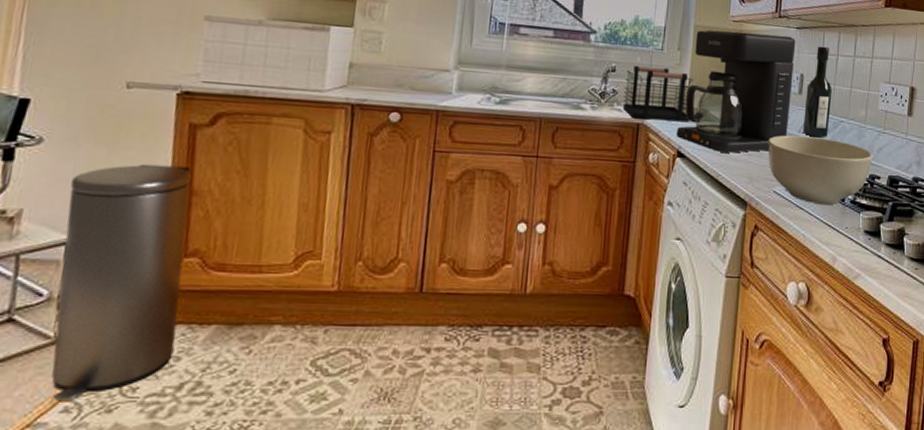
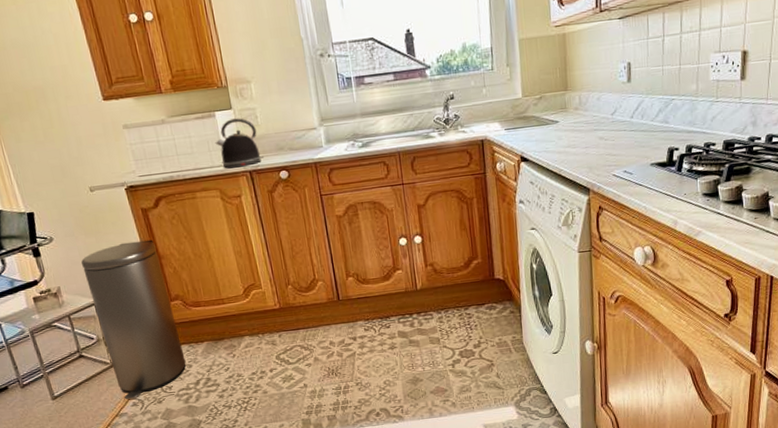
kettle: none [318,38,377,98] -> present [215,118,264,169]
dish rack: present [623,66,693,123] -> none [464,85,528,136]
coffee maker: present [677,29,796,153] -> none [517,28,621,151]
bowl: present [767,135,873,205] -> none [602,118,707,179]
bottle: present [802,46,832,138] -> none [634,30,661,120]

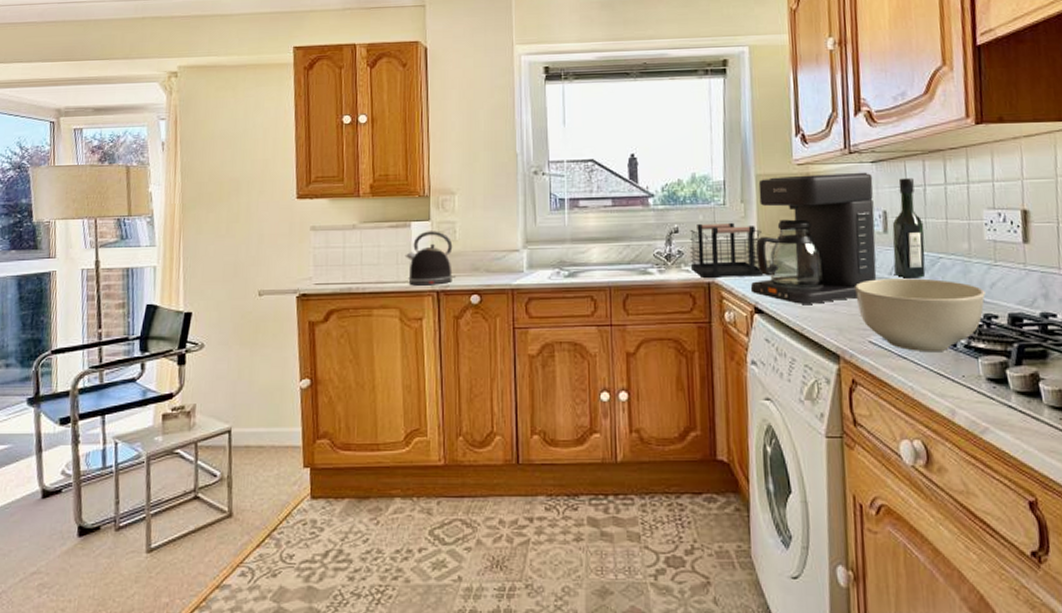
pedal bin: present [81,239,186,400] -> none [227,359,318,566]
dish rack: none [464,85,528,136] -> present [689,222,764,278]
coffee maker: none [517,28,621,151] -> present [751,172,877,304]
bowl: none [602,118,707,179] -> present [854,278,986,353]
bottle: none [634,30,661,120] -> present [892,177,926,278]

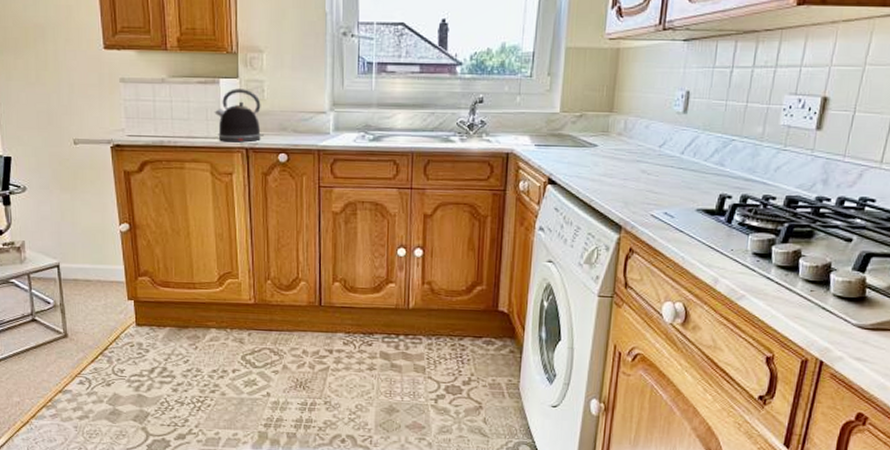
dish rack: present [689,222,764,278] -> none [491,95,564,150]
coffee maker: present [751,172,877,304] -> none [548,50,682,178]
bowl: present [854,278,986,353] -> none [645,157,769,228]
bottle: present [892,177,926,278] -> none [685,58,724,159]

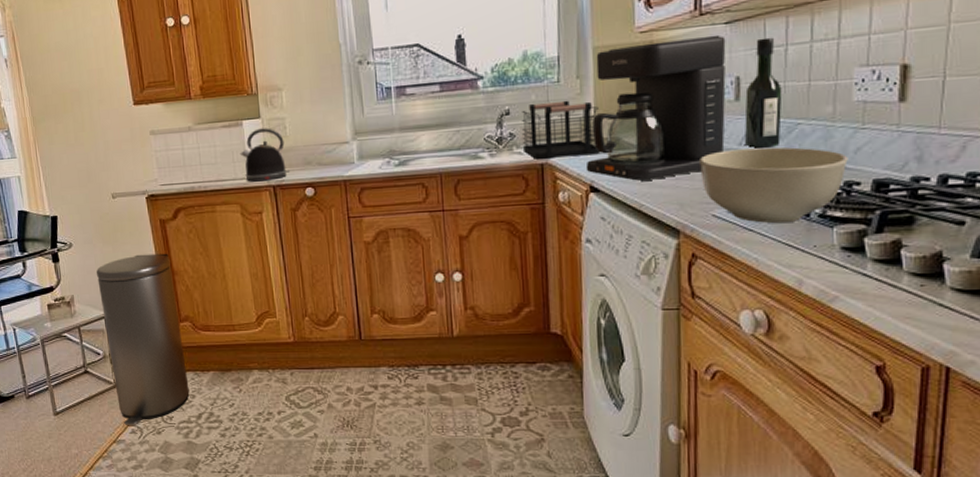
pedal bin: none [52,204,143,376] -> present [96,253,190,425]
dish rack: none [491,95,564,150] -> present [521,100,601,159]
coffee maker: none [548,50,682,178] -> present [587,34,726,181]
bowl: none [645,157,769,228] -> present [698,147,848,224]
bottle: none [685,58,724,159] -> present [744,37,783,148]

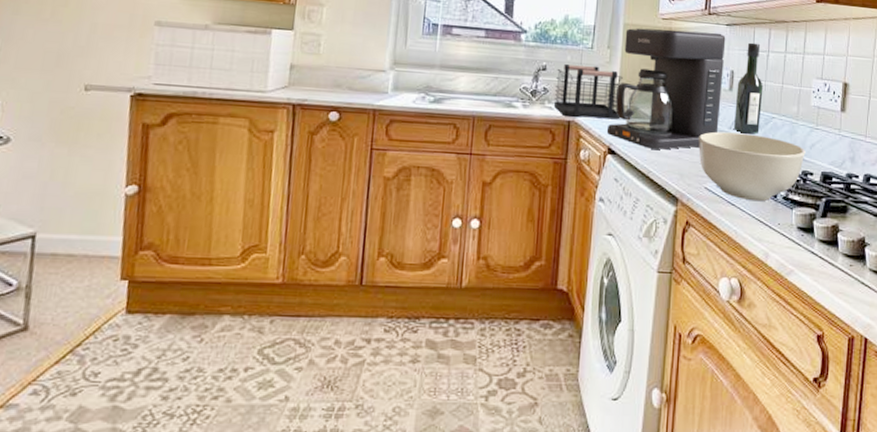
pedal bin: present [96,253,190,425] -> none [21,162,146,384]
kettle: present [240,128,289,182] -> none [261,40,316,98]

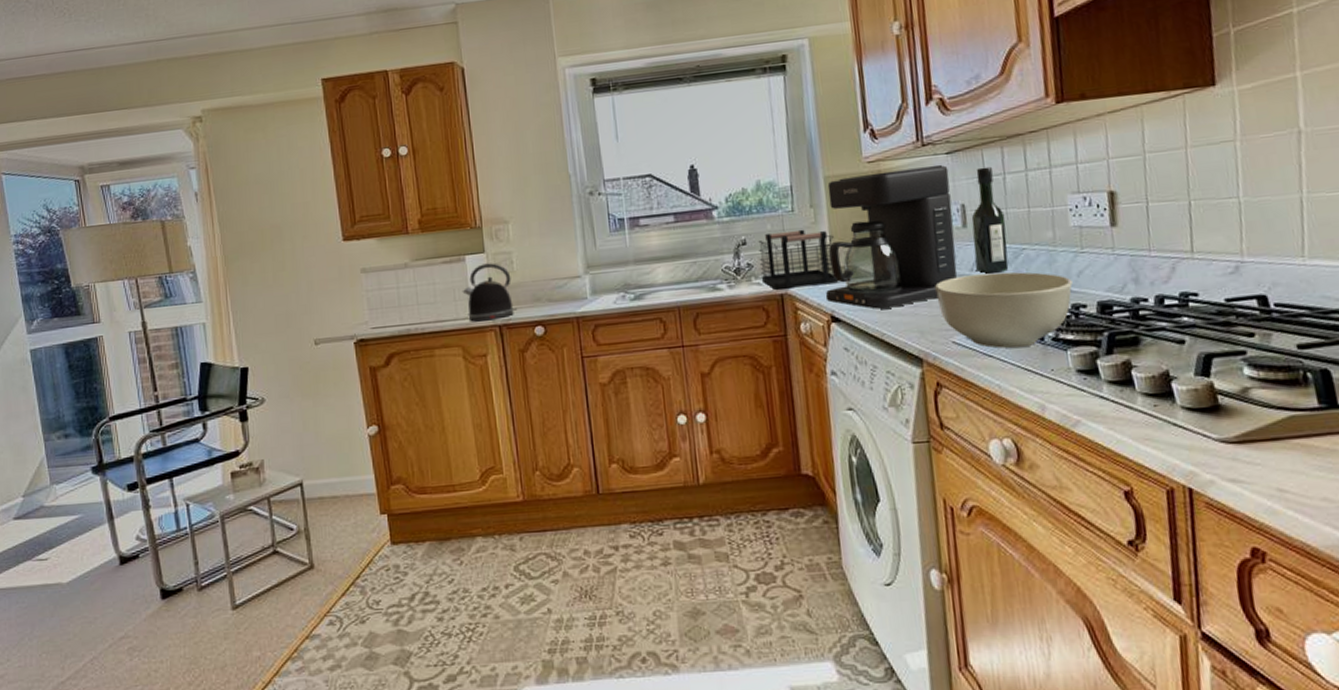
kettle: none [261,40,316,98] -> present [462,263,517,322]

